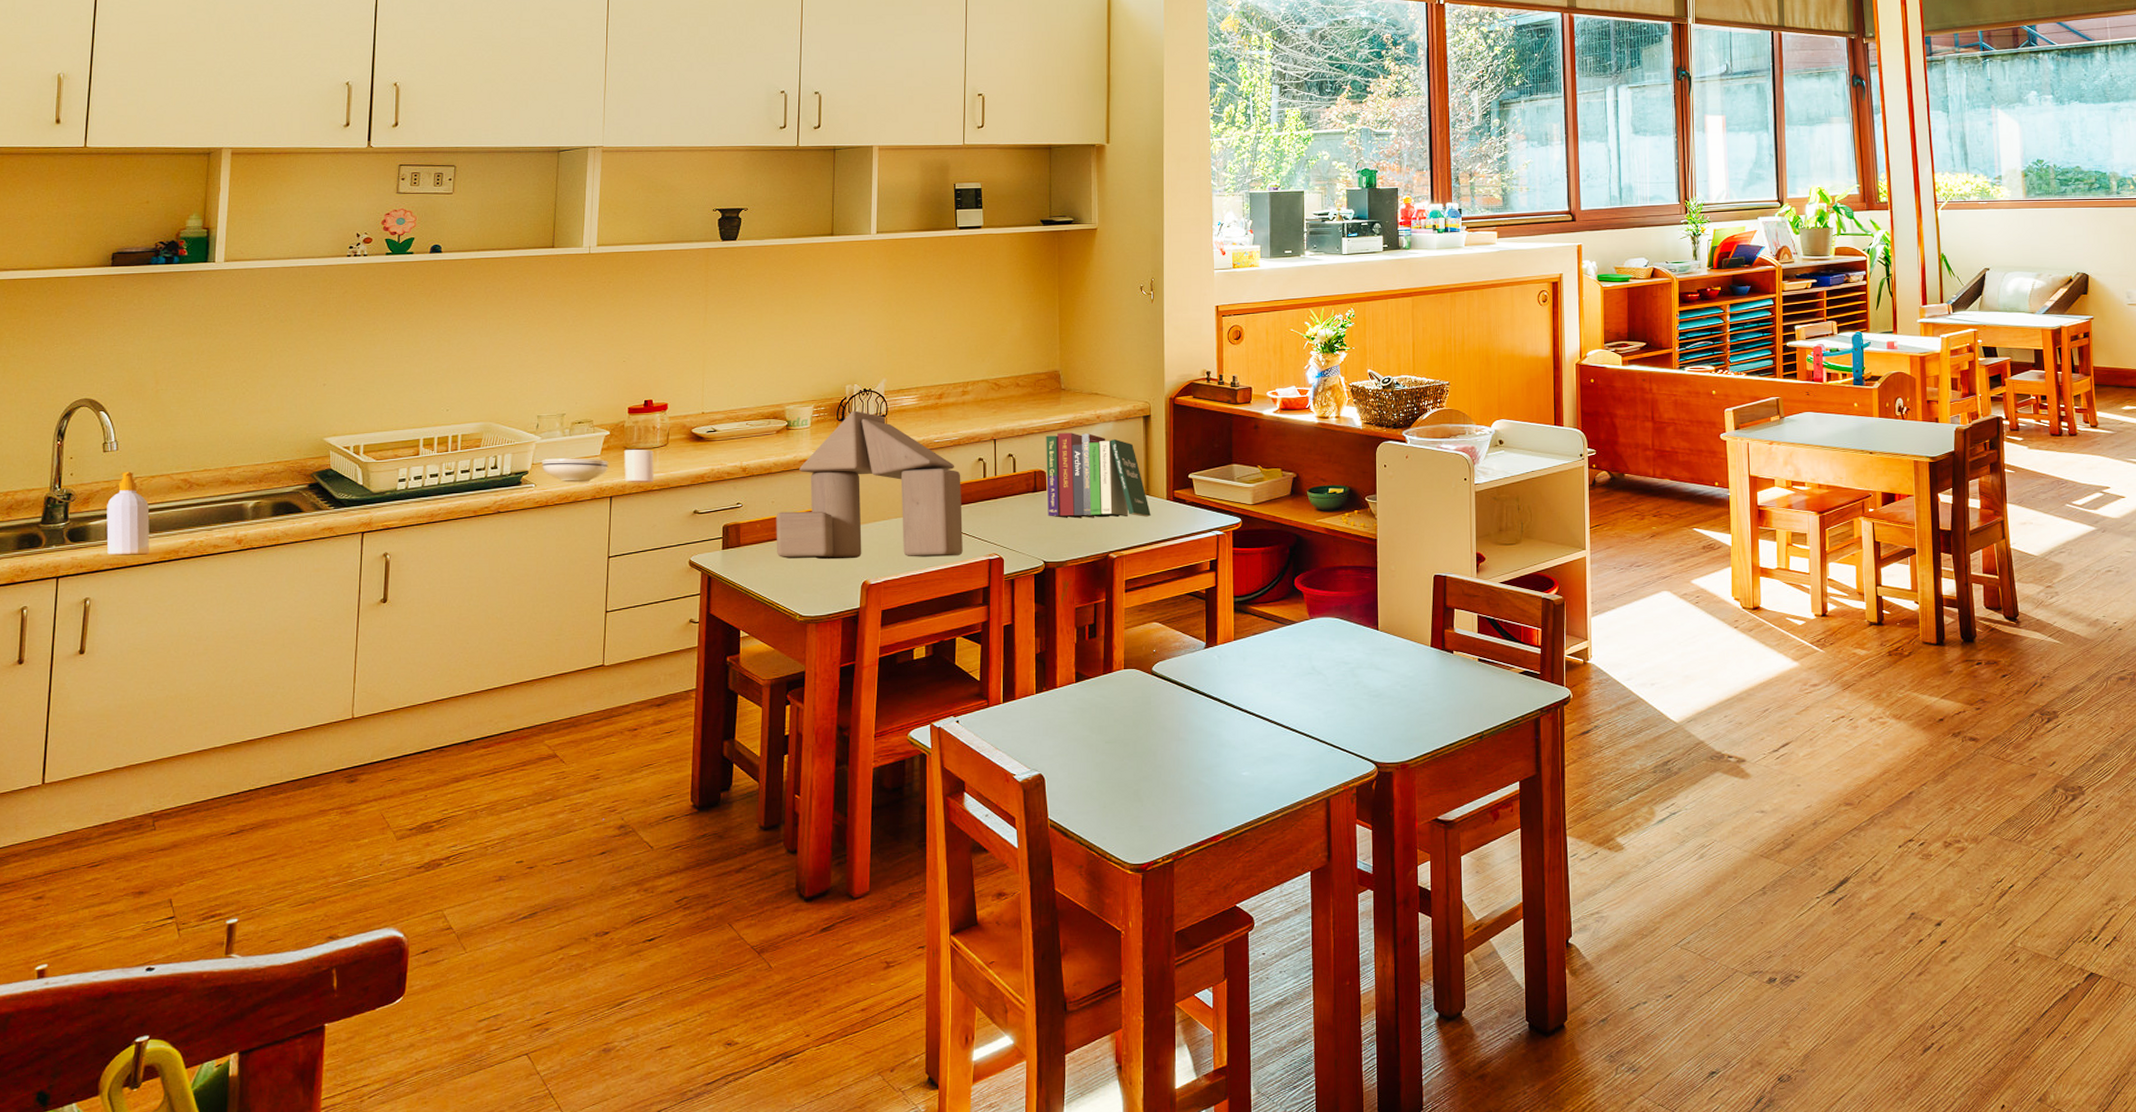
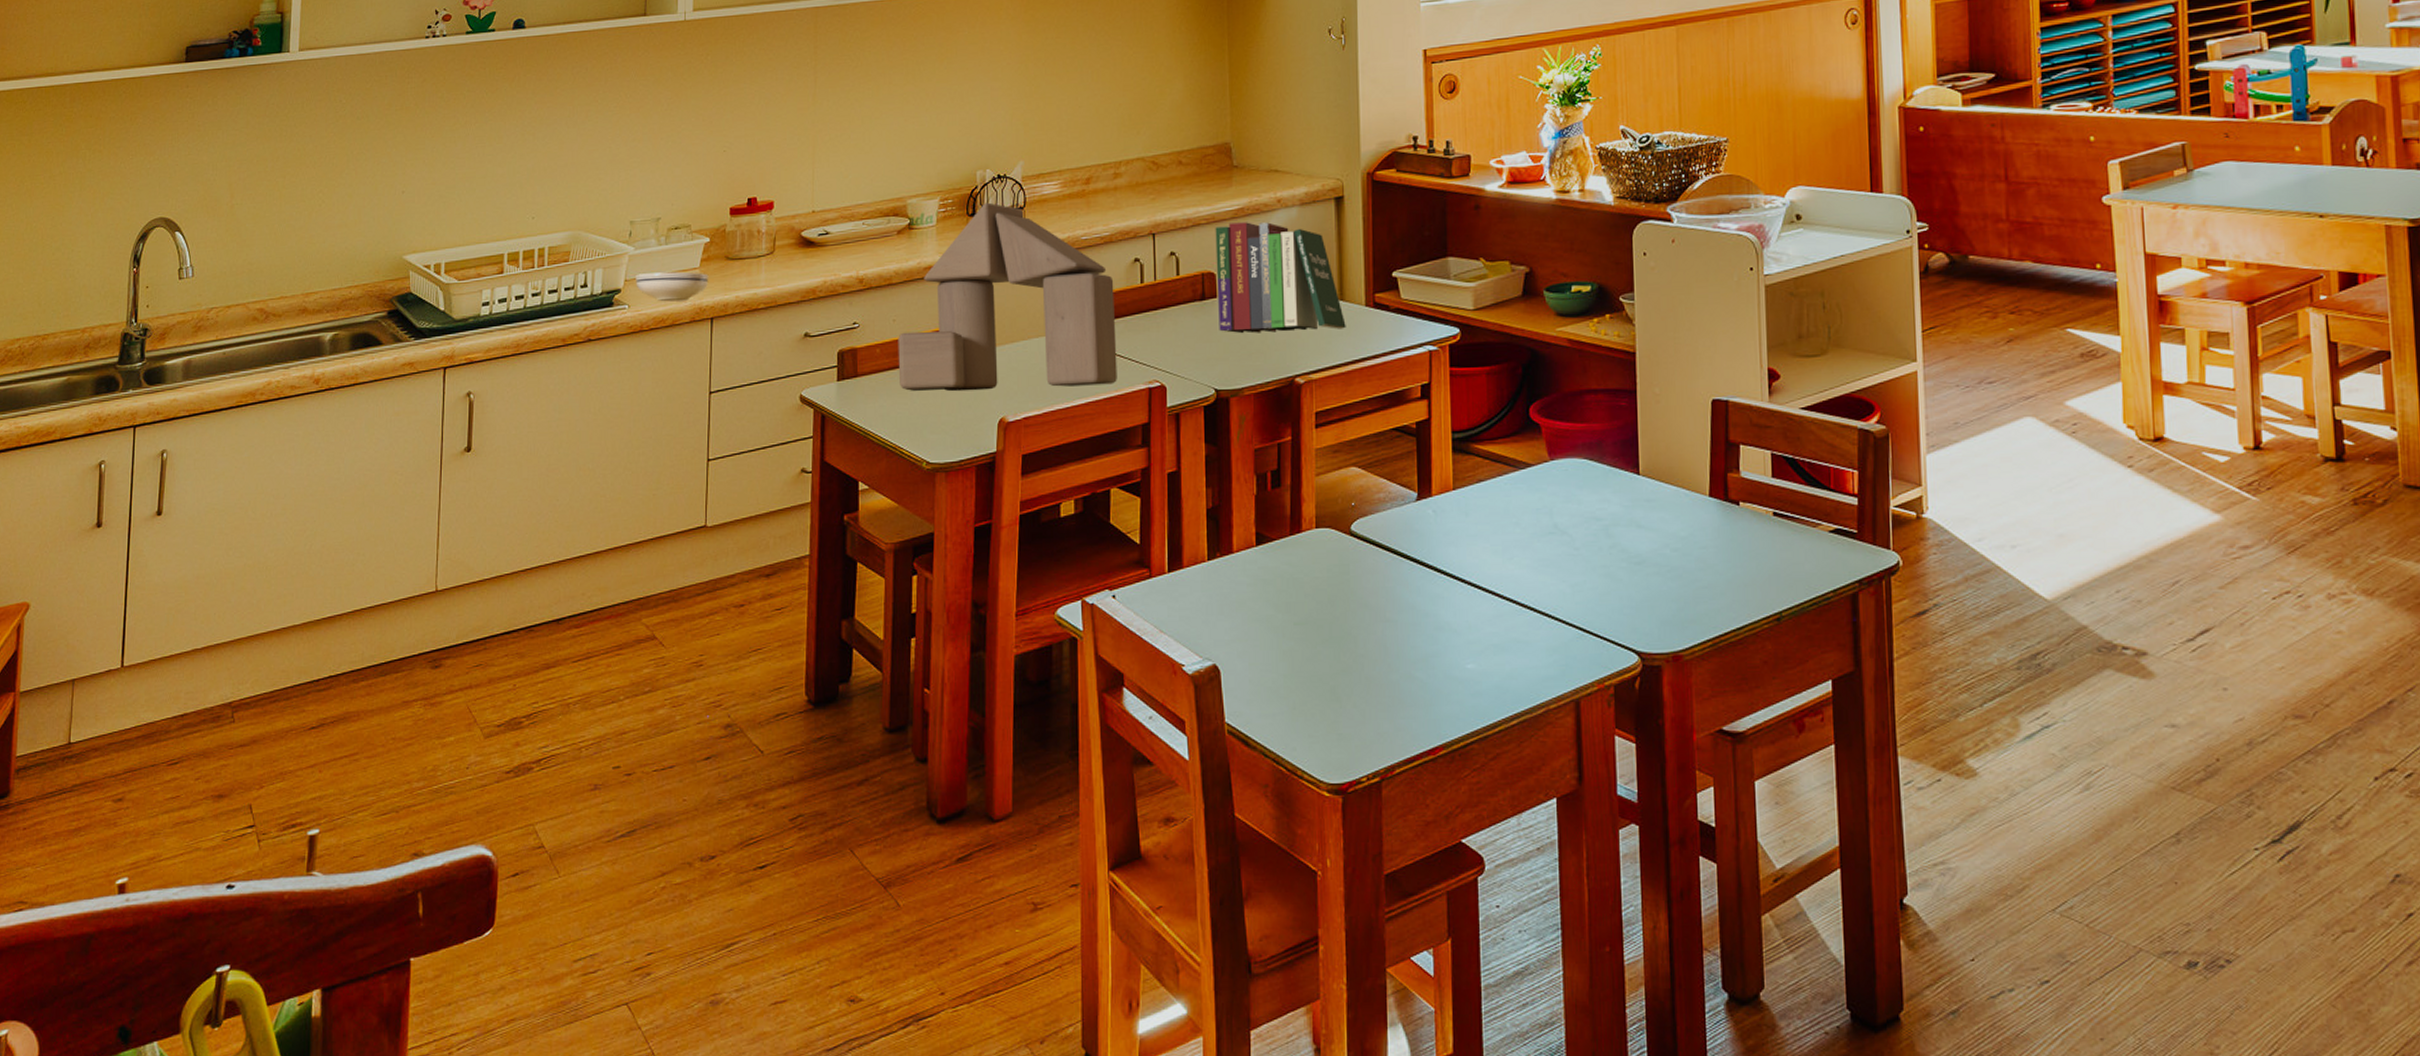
soap bottle: present [106,471,150,556] -> none [183,301,226,400]
cup: present [624,449,654,483] -> none [726,259,759,301]

